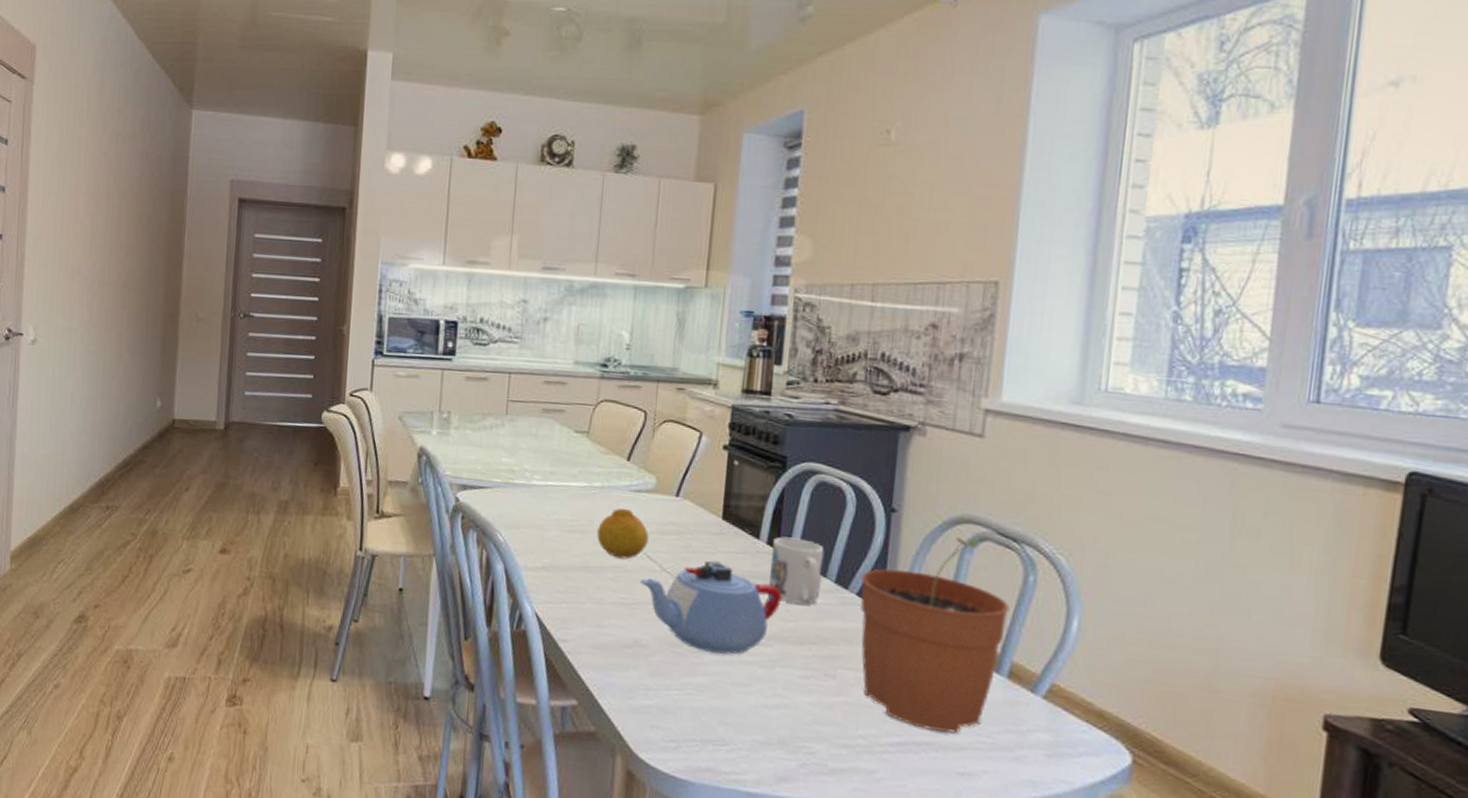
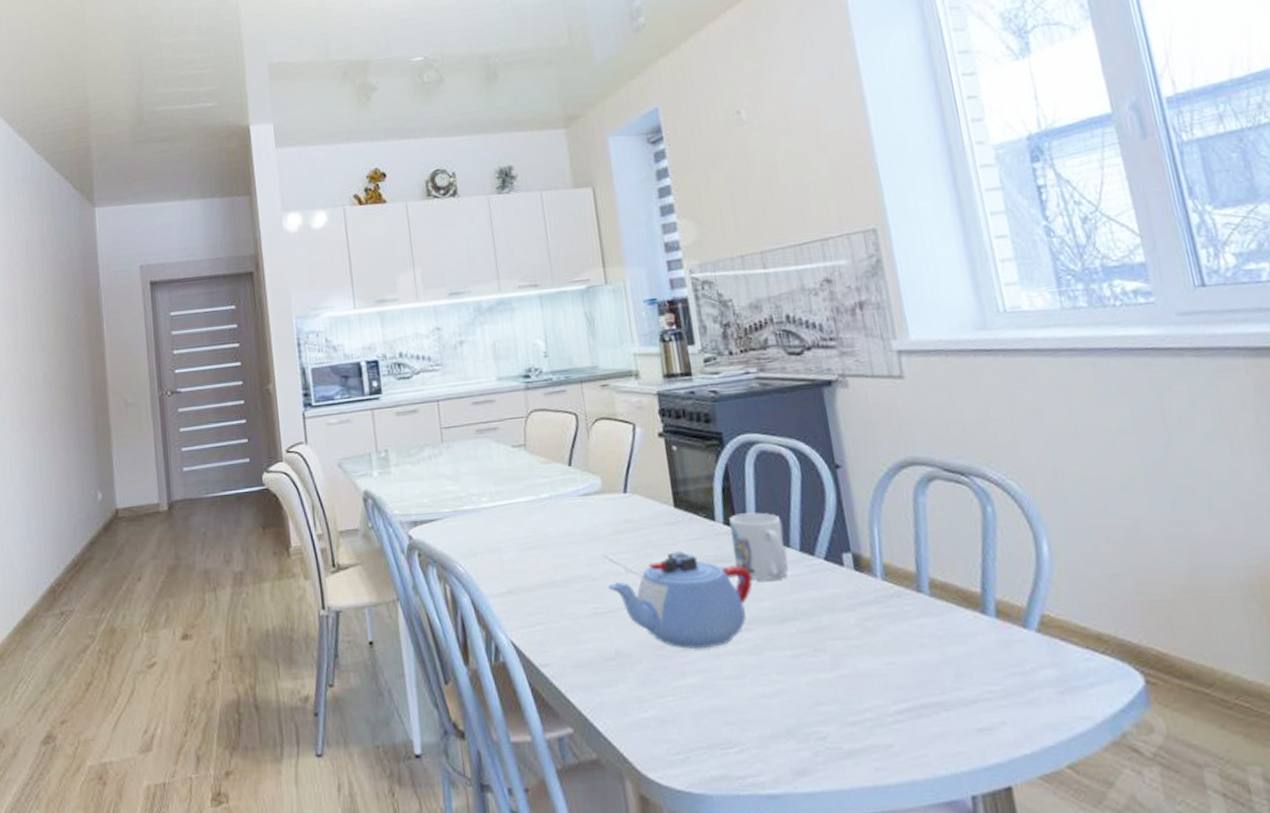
fruit: present [597,508,649,559] -> none [554,515,608,568]
plant pot: present [860,537,1010,734] -> none [823,480,983,690]

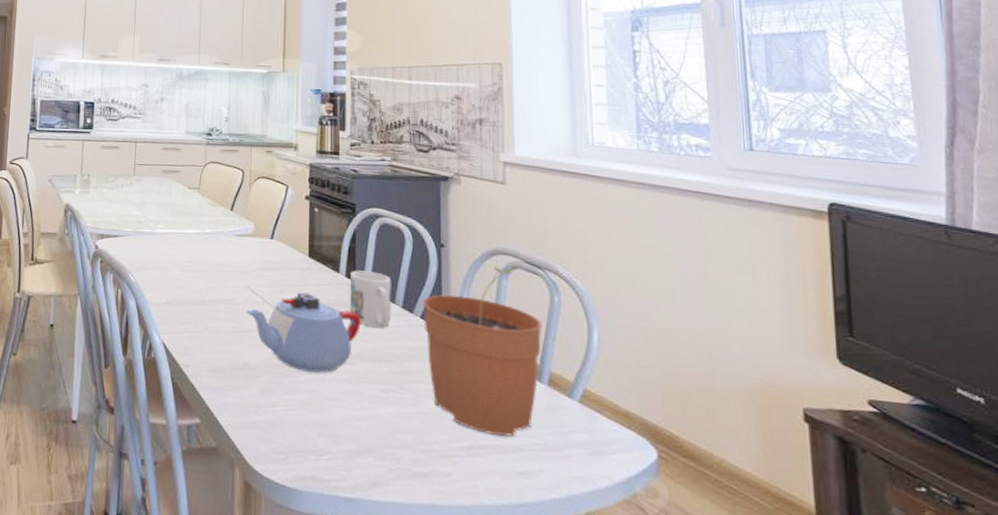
plant pot: none [823,480,983,690] -> present [422,266,542,437]

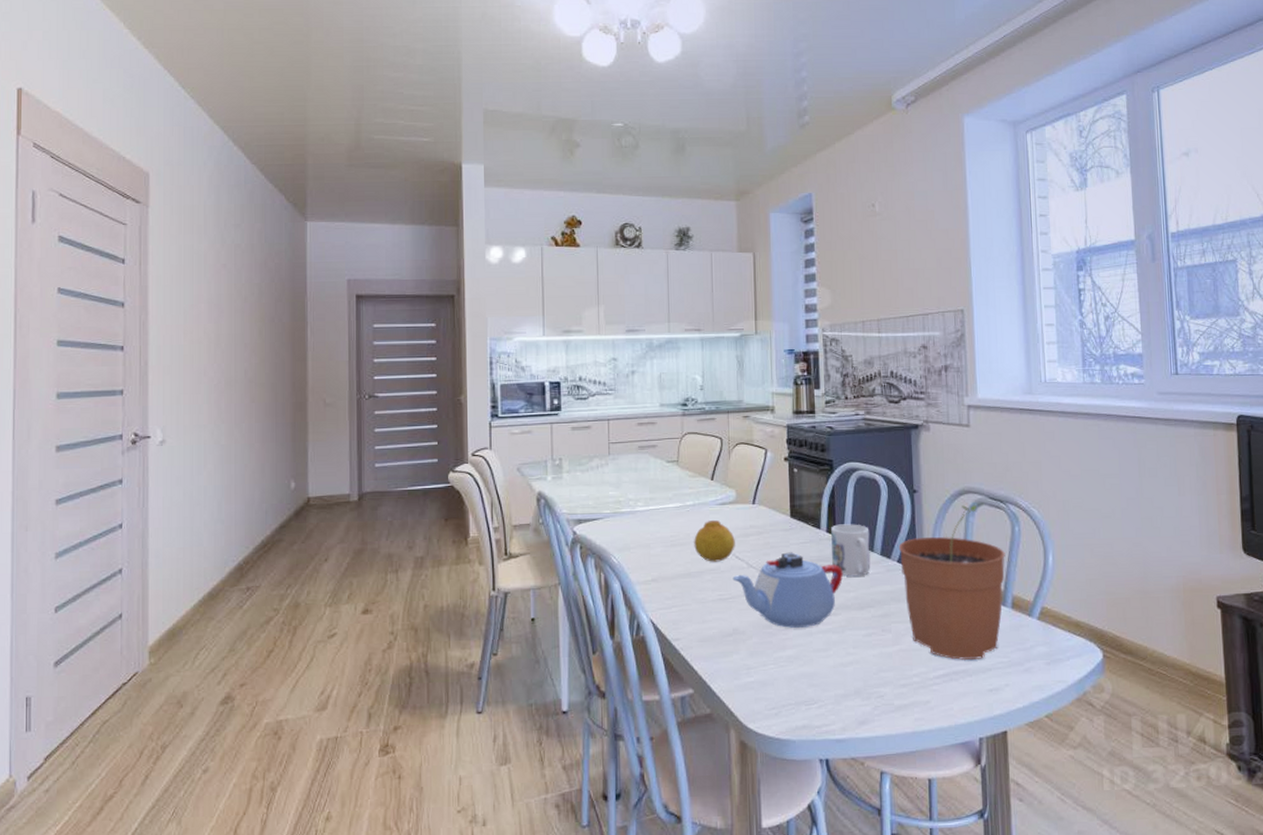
fruit: none [210,250,251,293] -> present [694,520,735,562]

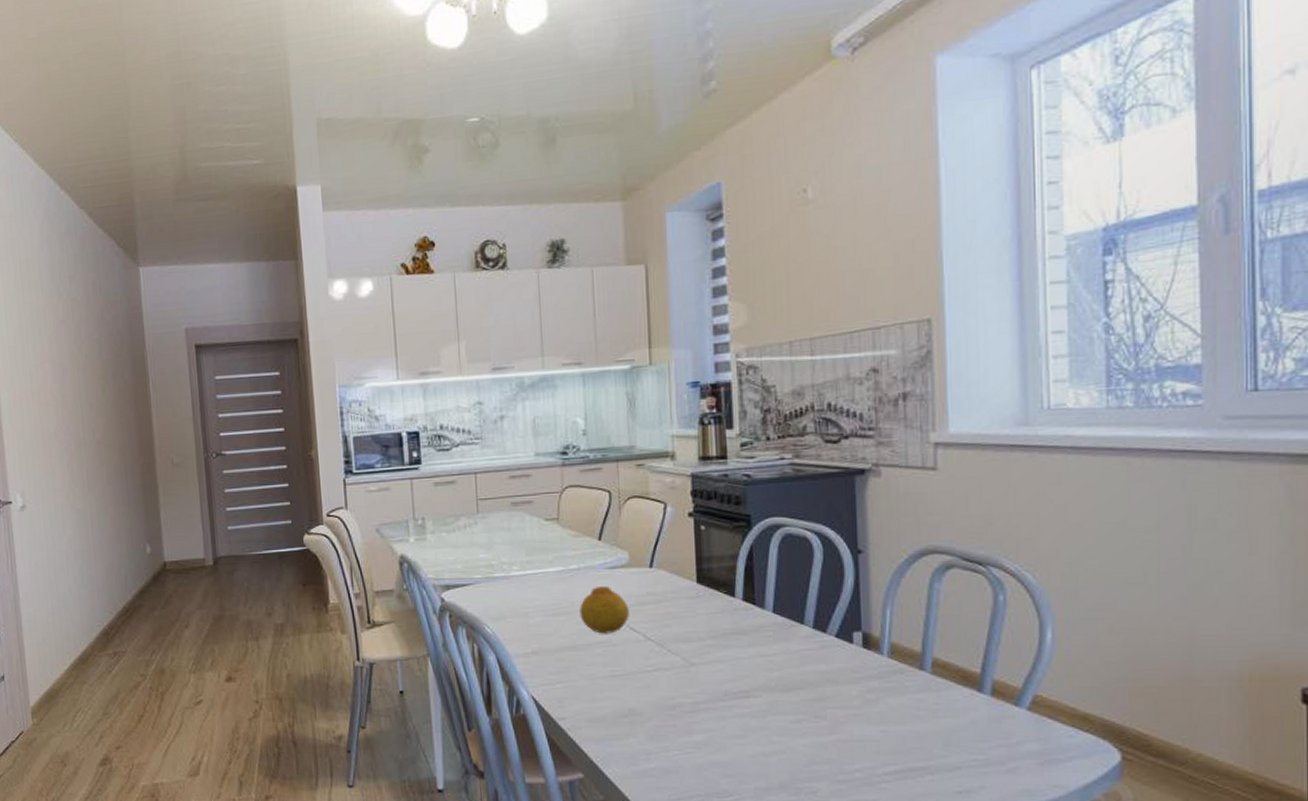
teapot: present [732,552,843,628] -> none [626,623,764,710]
mug: present [831,524,871,577] -> none [749,591,800,653]
plant pot: present [898,505,1005,661] -> none [837,568,984,756]

